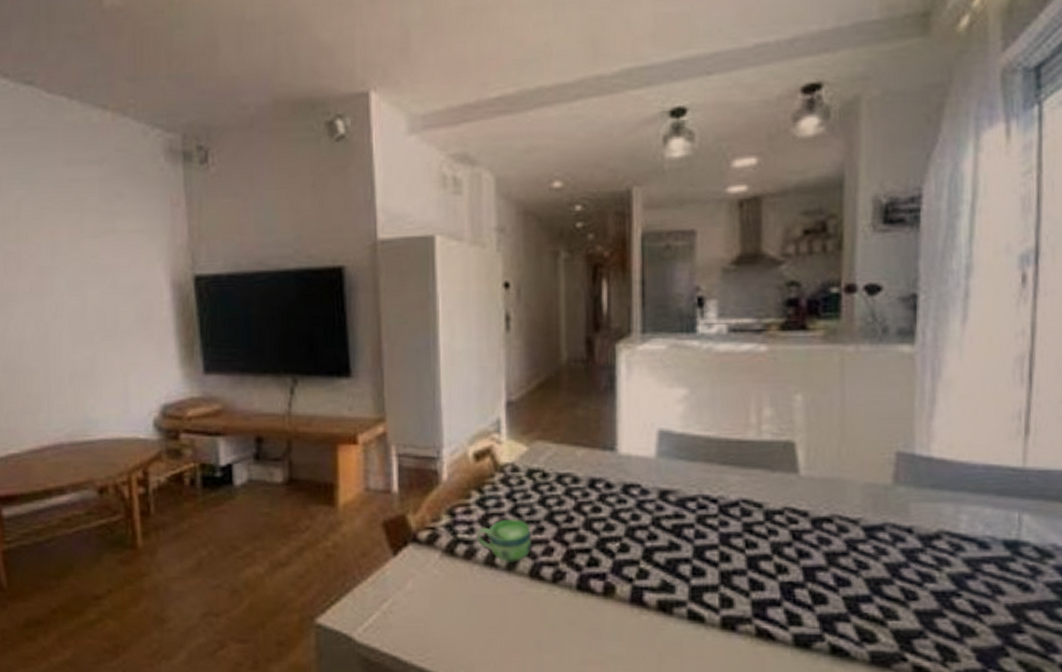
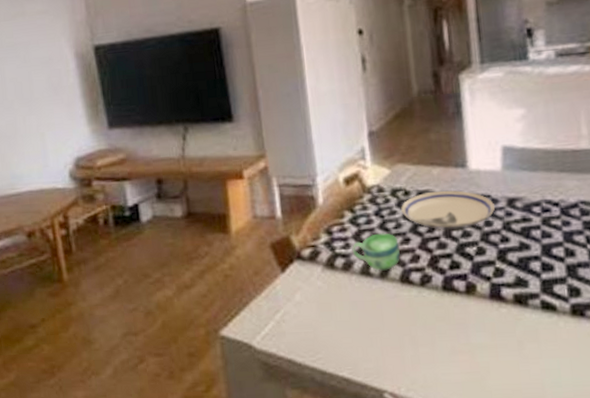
plate: none [537,475,644,522] -> present [401,190,495,231]

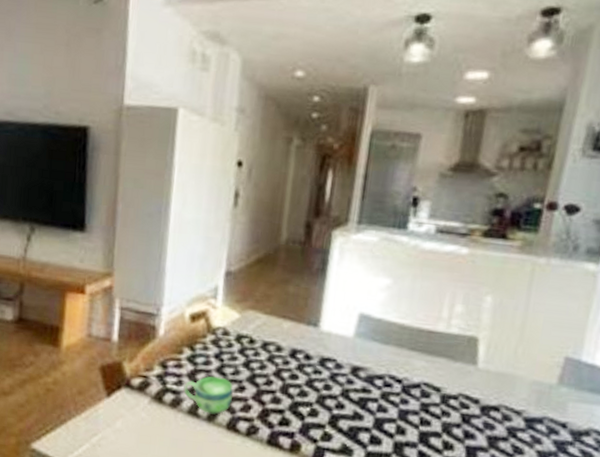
plate: present [401,190,495,231] -> none [243,344,338,388]

